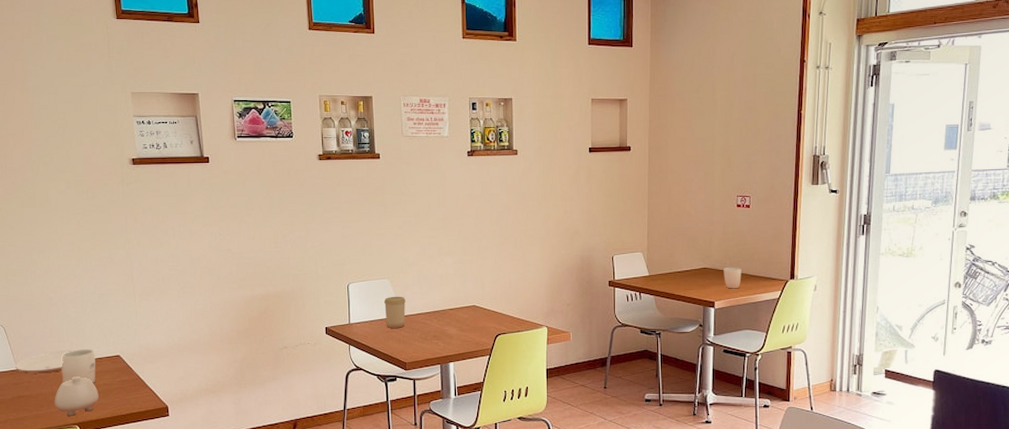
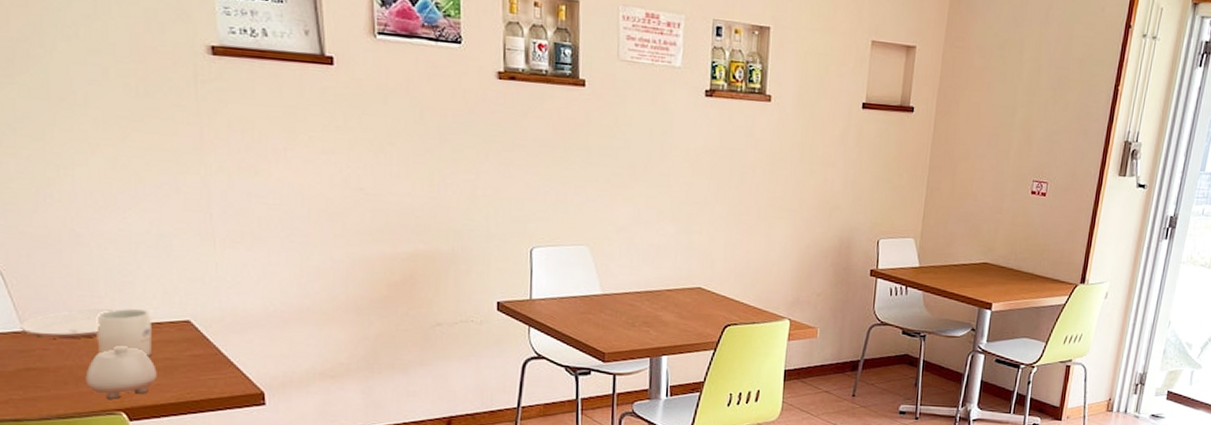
cup: present [383,296,405,328] -> none [579,268,609,309]
cup: present [723,267,742,289] -> none [1005,263,1028,290]

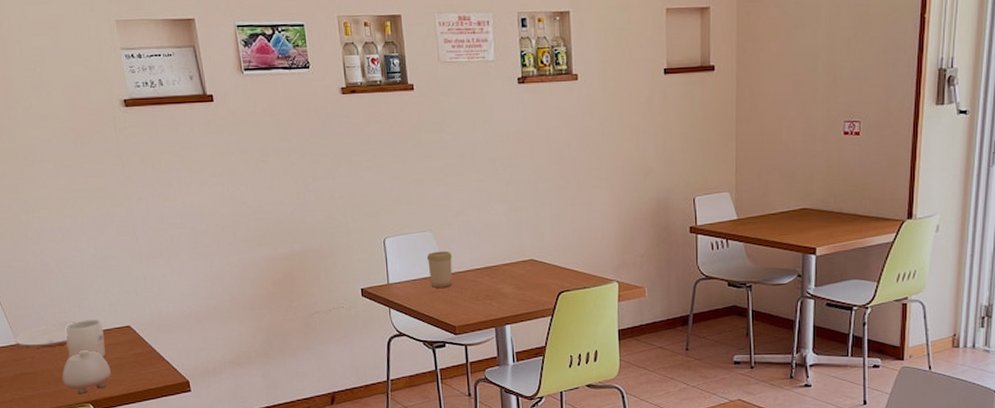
cup: none [579,268,609,309] -> present [426,251,453,288]

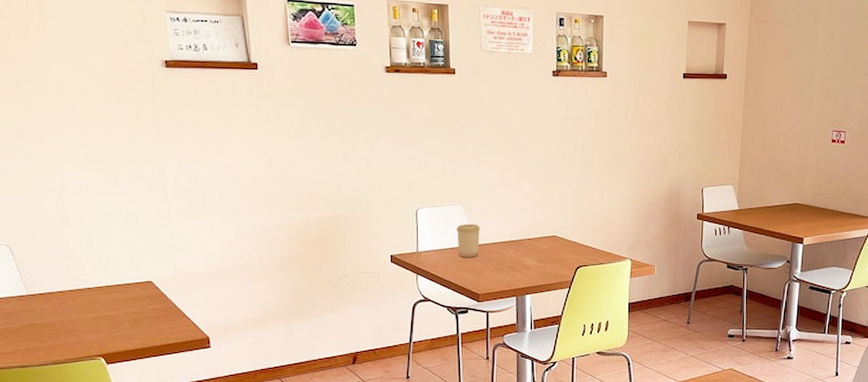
plate: present [14,322,78,348] -> none [24,274,96,300]
sugar bowl: present [61,349,111,394] -> none [73,303,127,347]
mug: present [65,319,106,358] -> none [81,273,124,312]

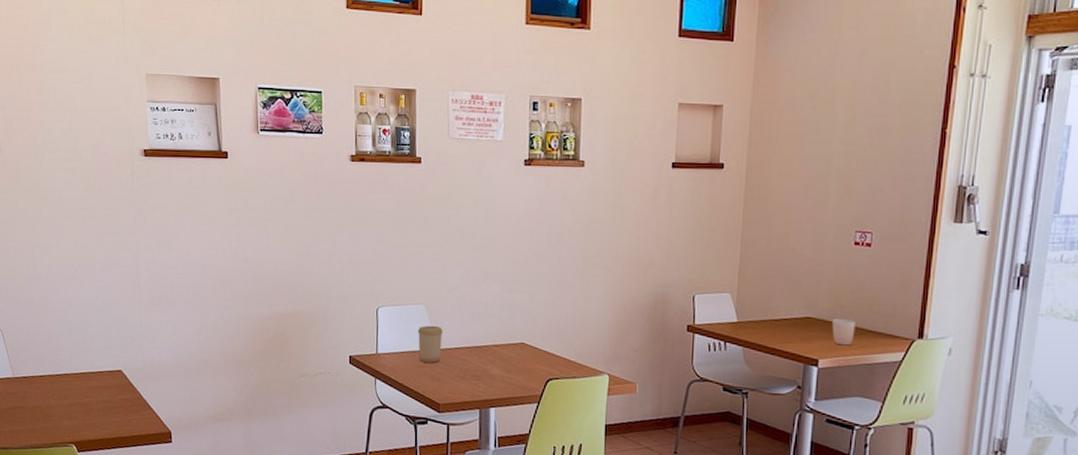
cup: none [814,203,832,226] -> present [832,318,856,346]

